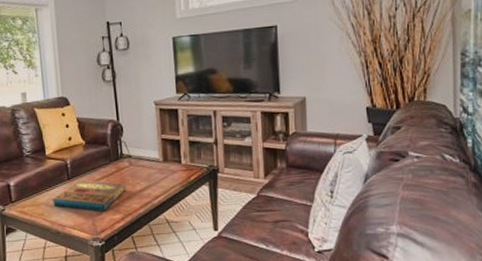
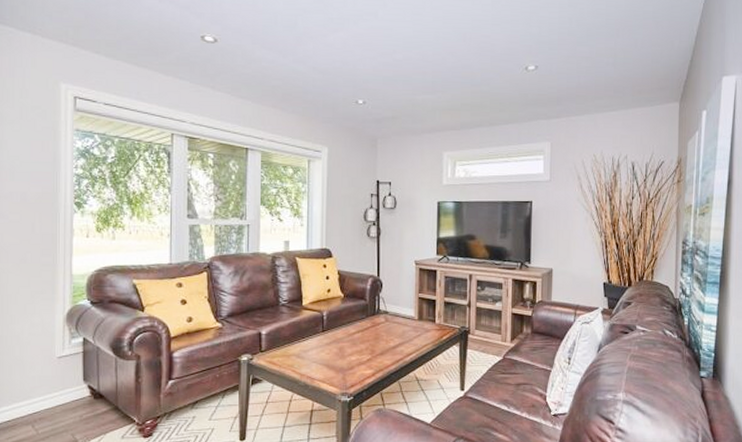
pizza box: present [53,179,126,212] -> none [304,333,379,367]

